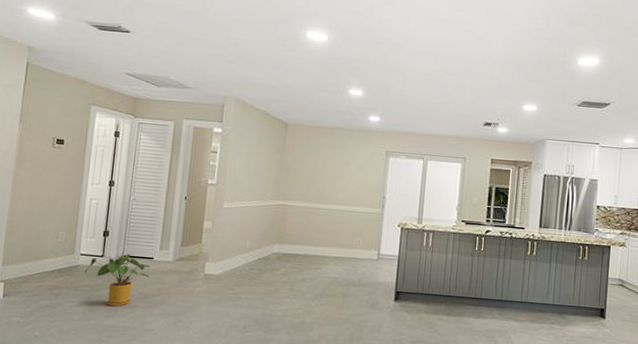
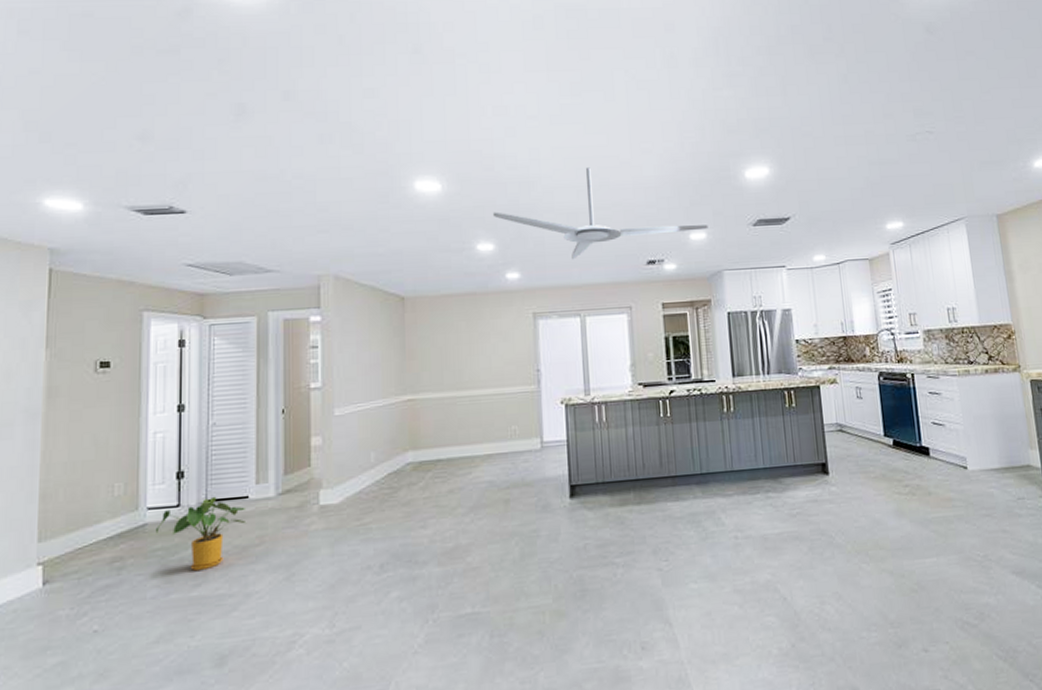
ceiling fan: none [365,38,540,113] -> present [492,167,708,260]

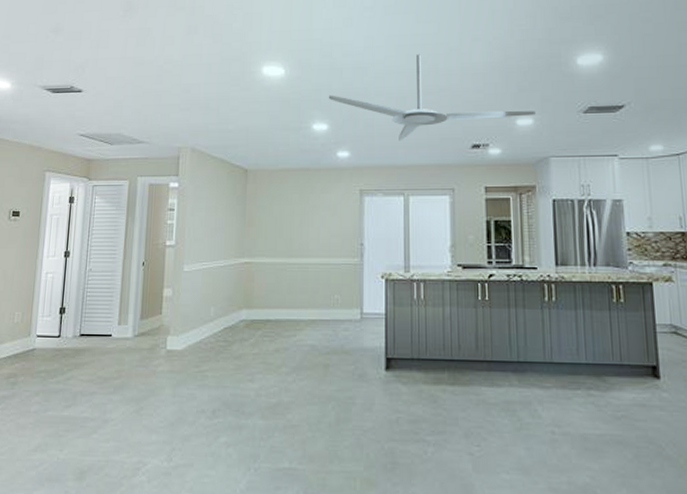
house plant: present [155,496,247,572] -> none [41,331,109,395]

